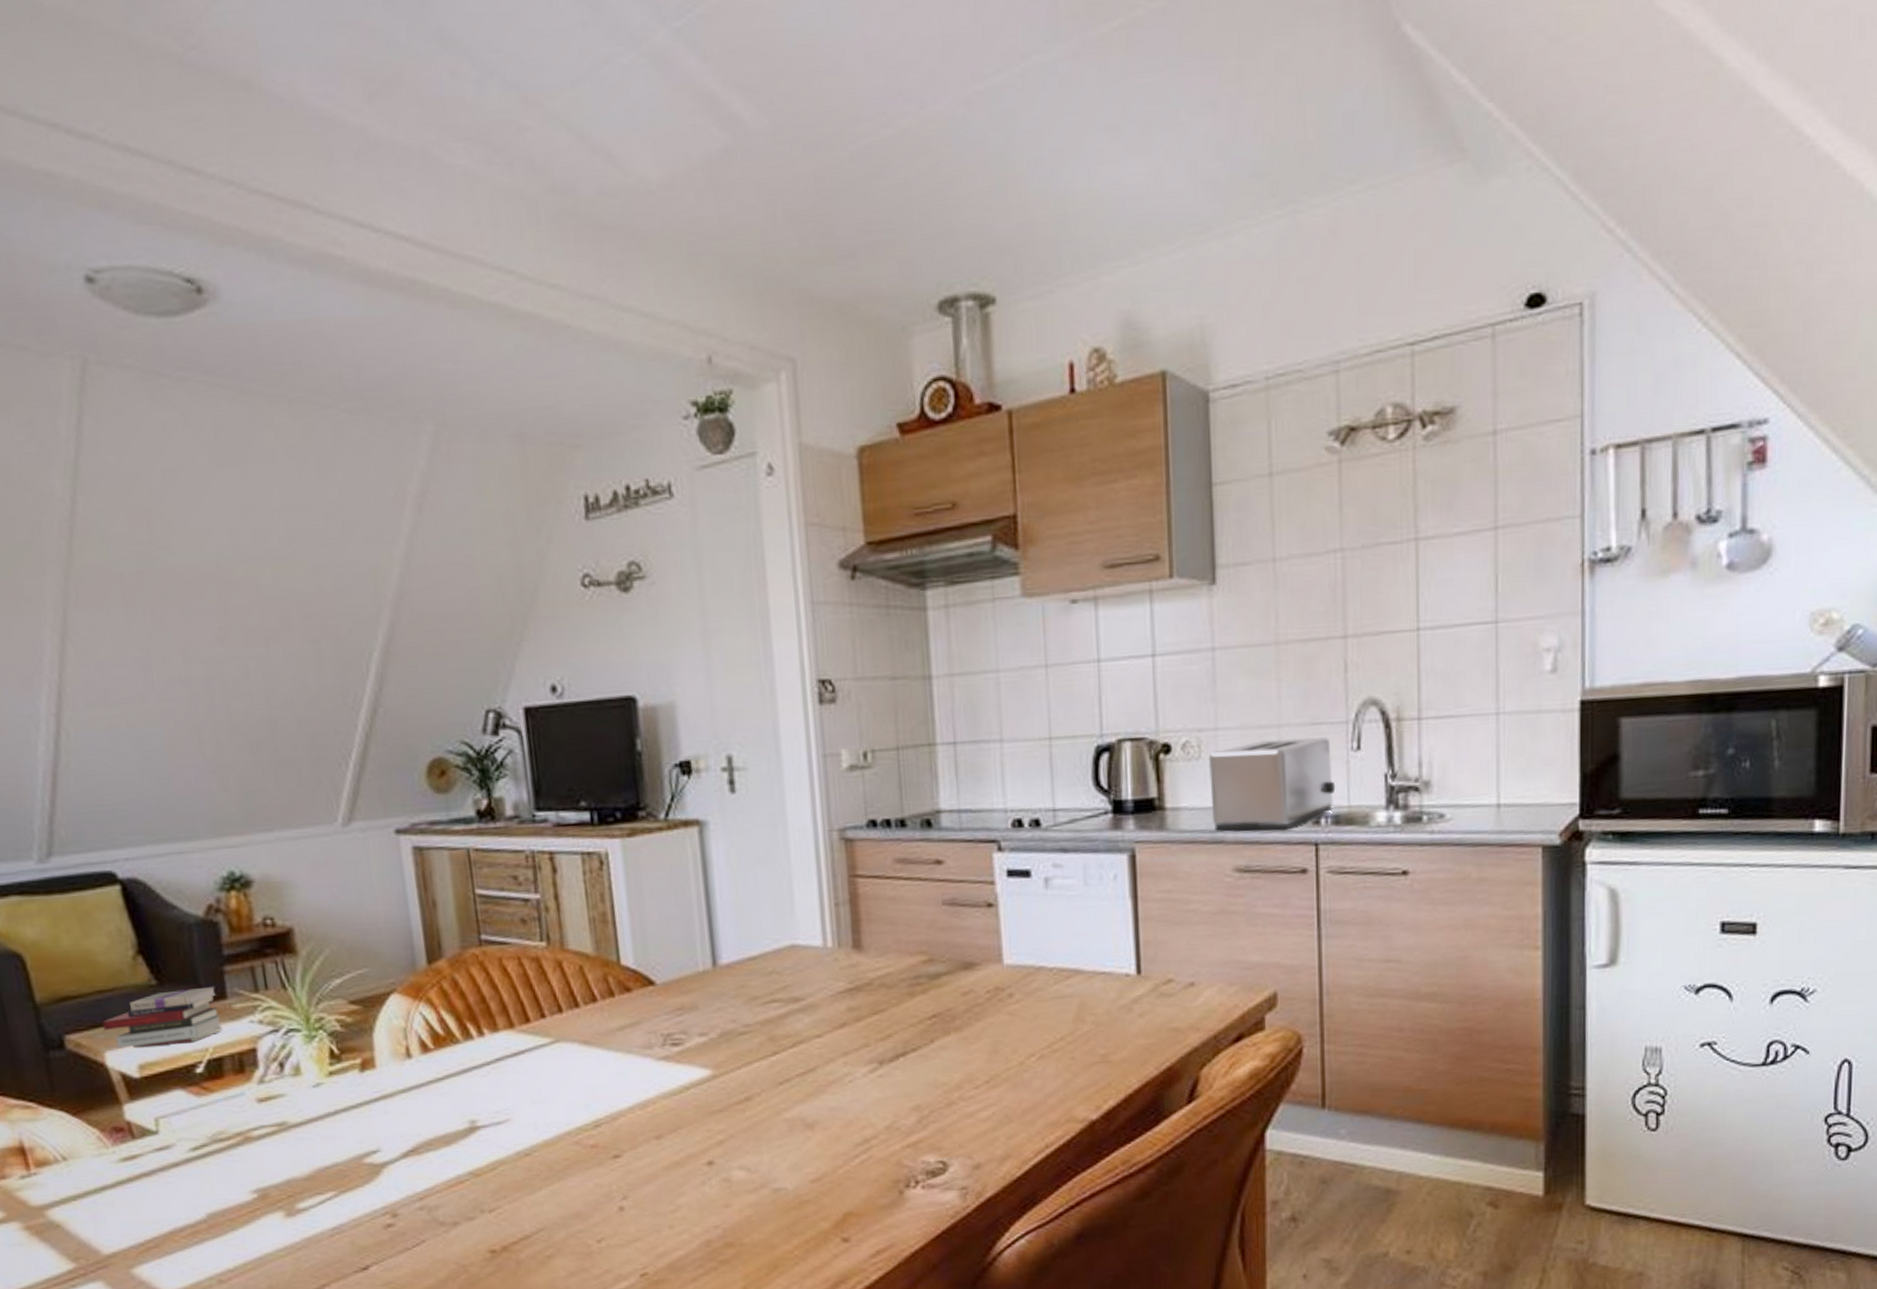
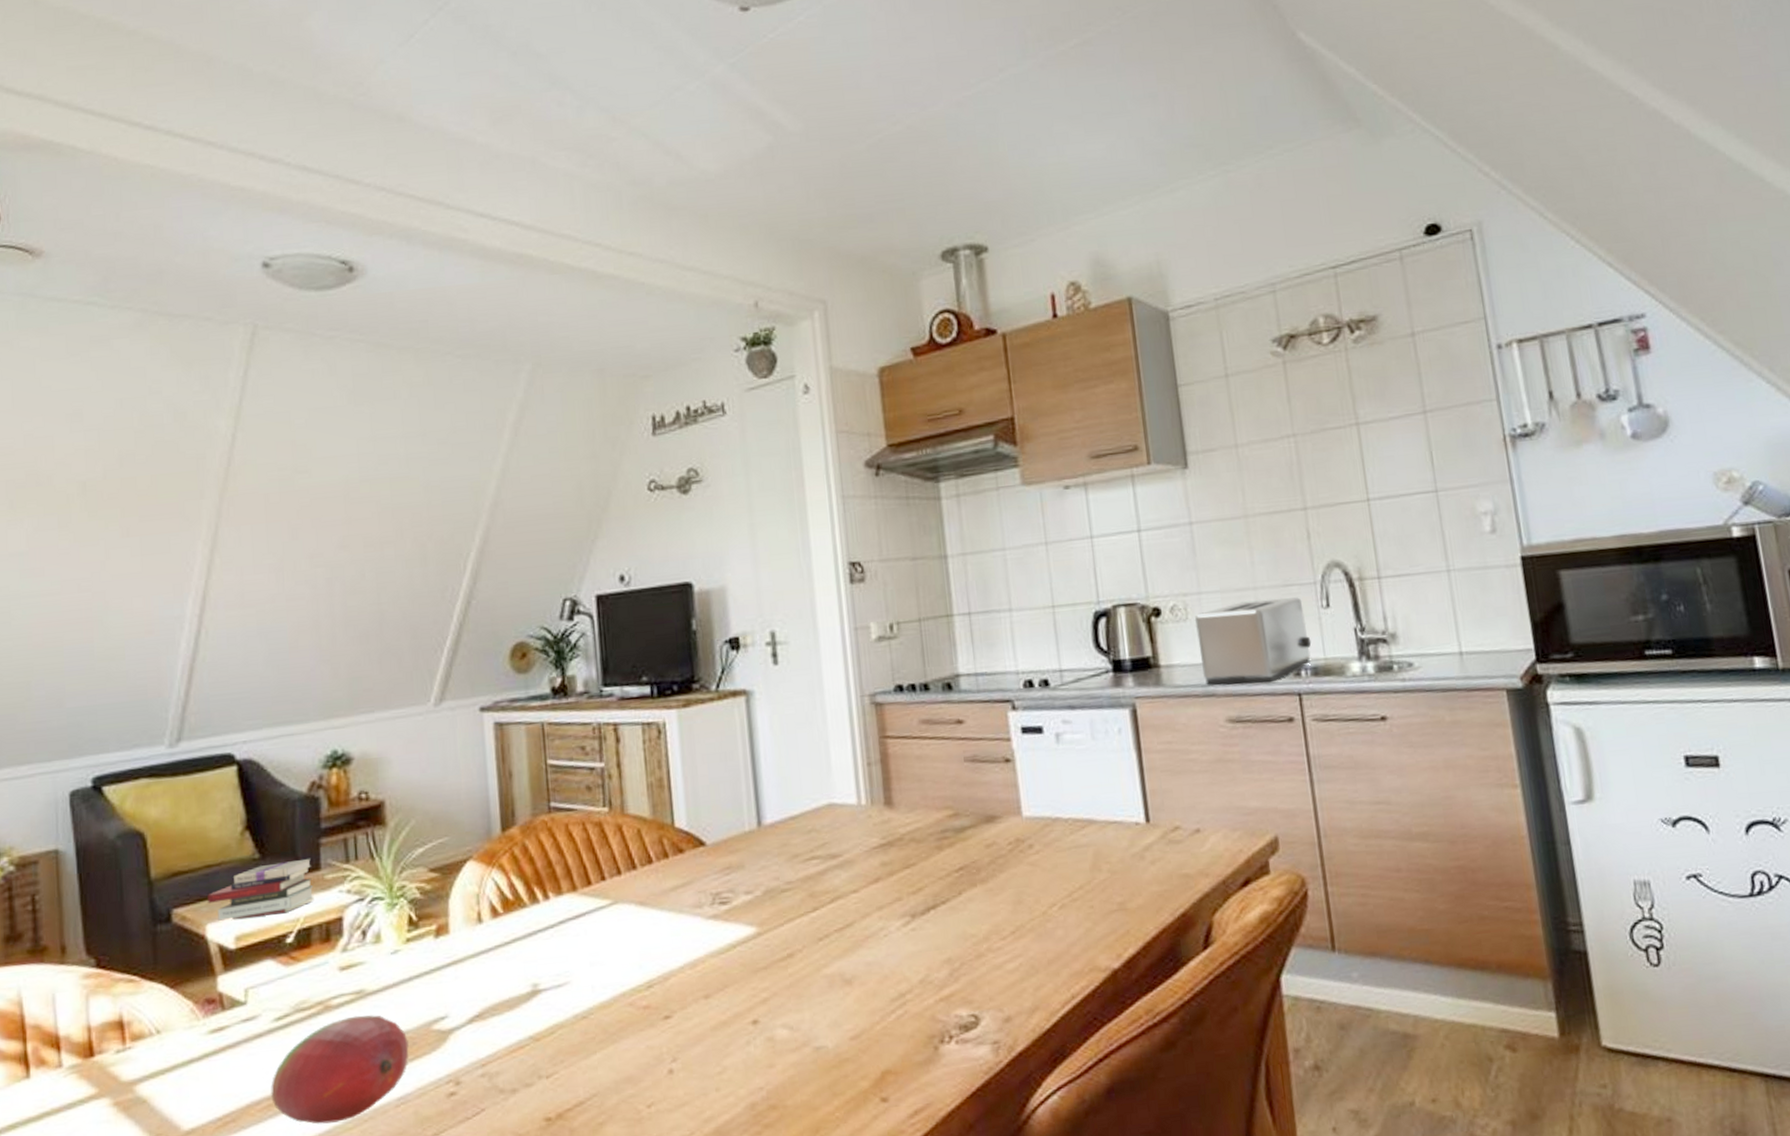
fruit: none [193,1147,341,1251] -> present [271,1015,409,1124]

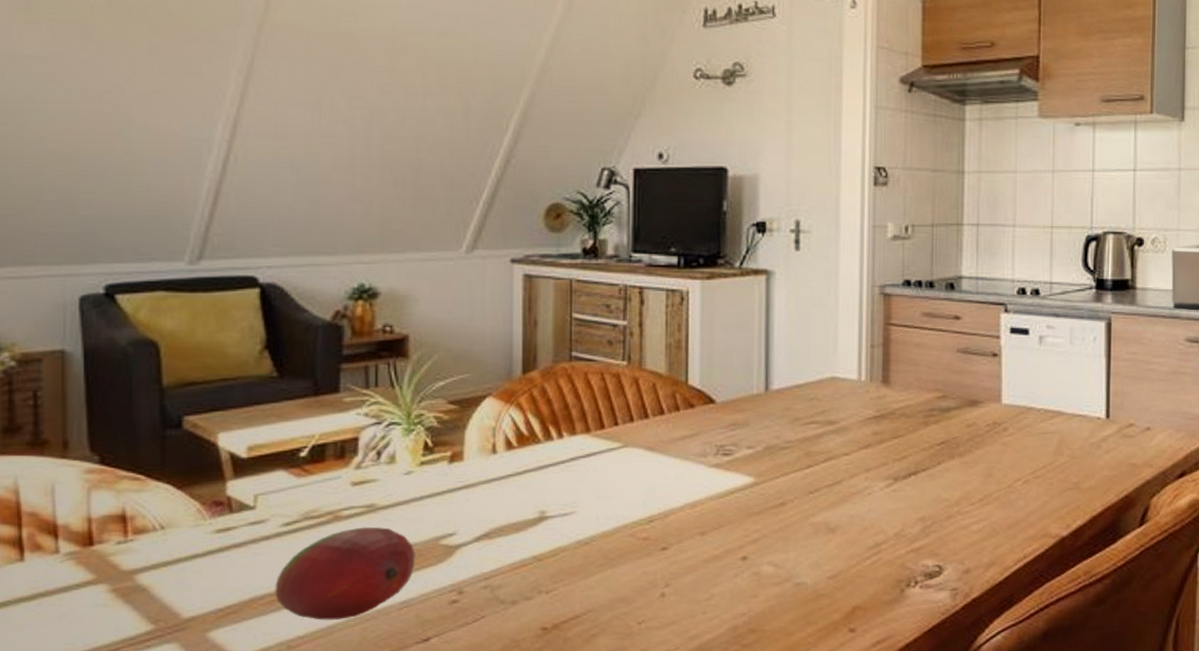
books: present [207,858,314,921] -> none [221,381,331,432]

